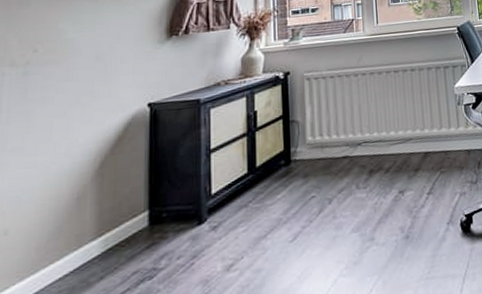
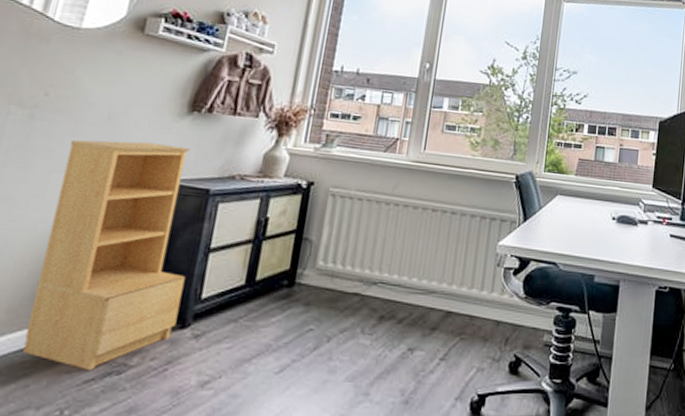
bookshelf: none [57,68,194,284] -> present [23,140,190,370]

